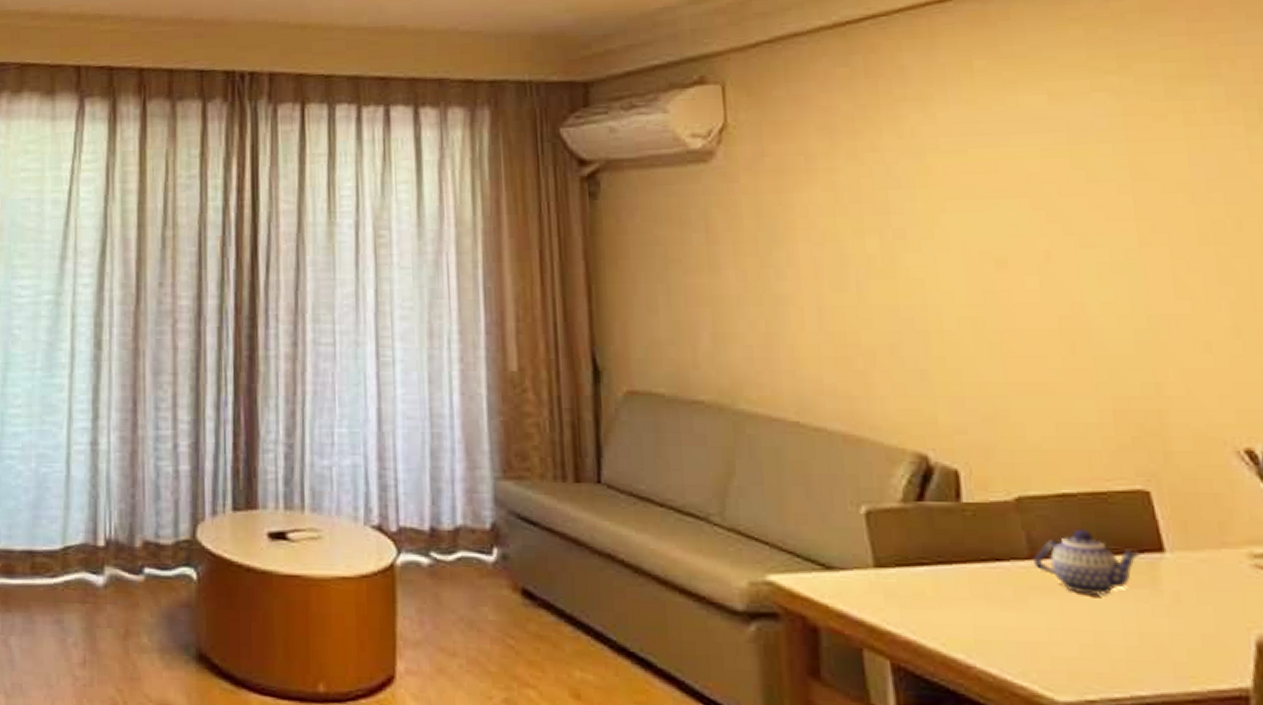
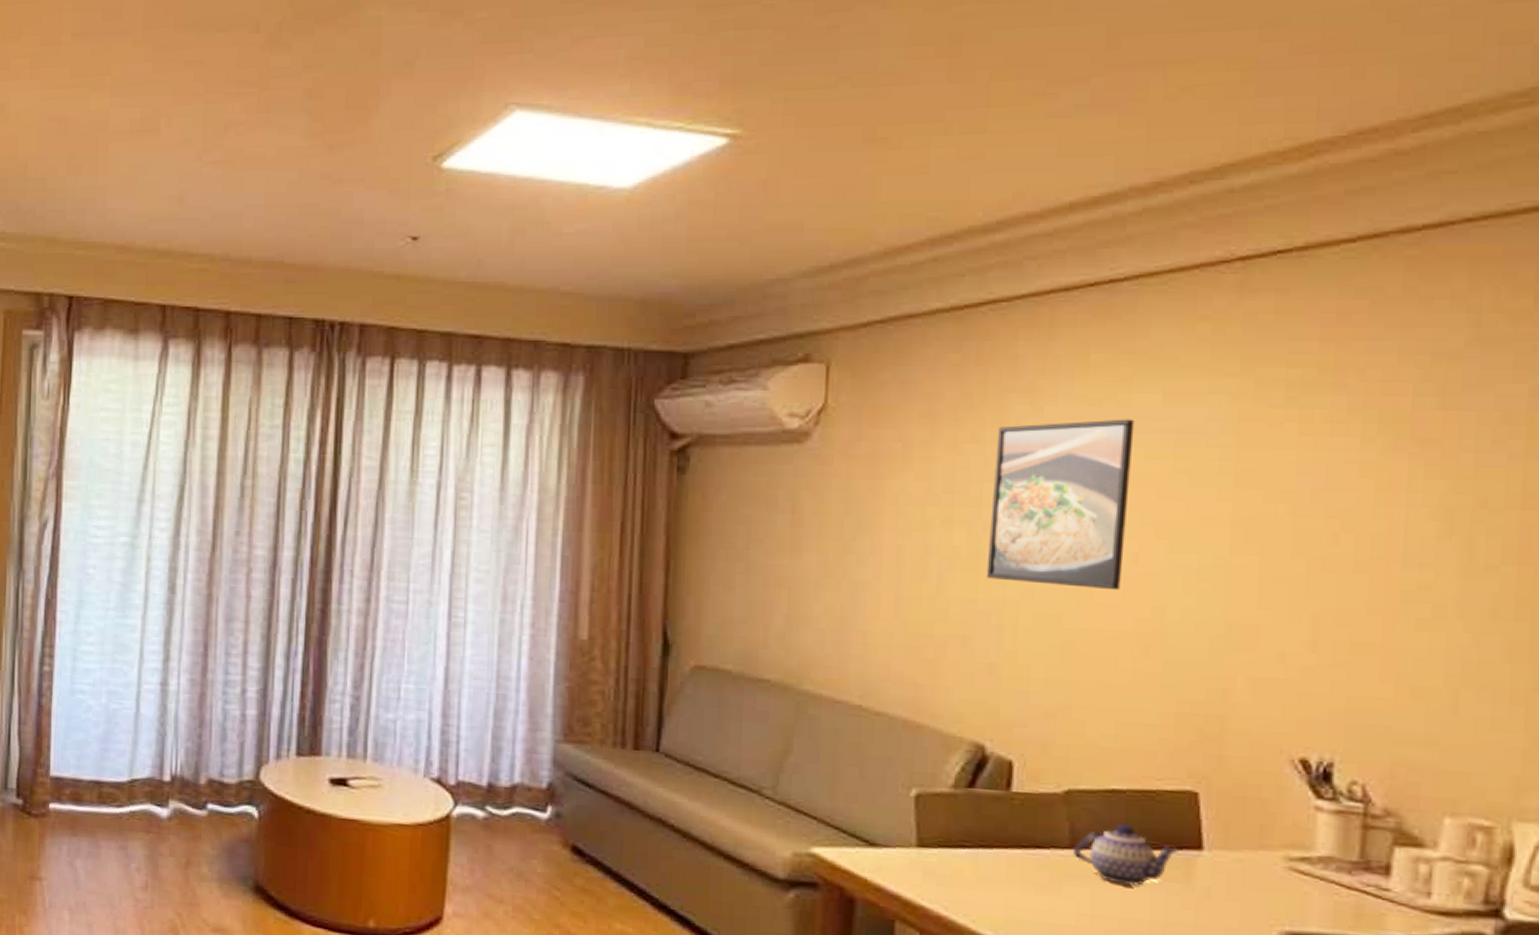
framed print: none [895,120,1038,289] -> present [986,419,1135,591]

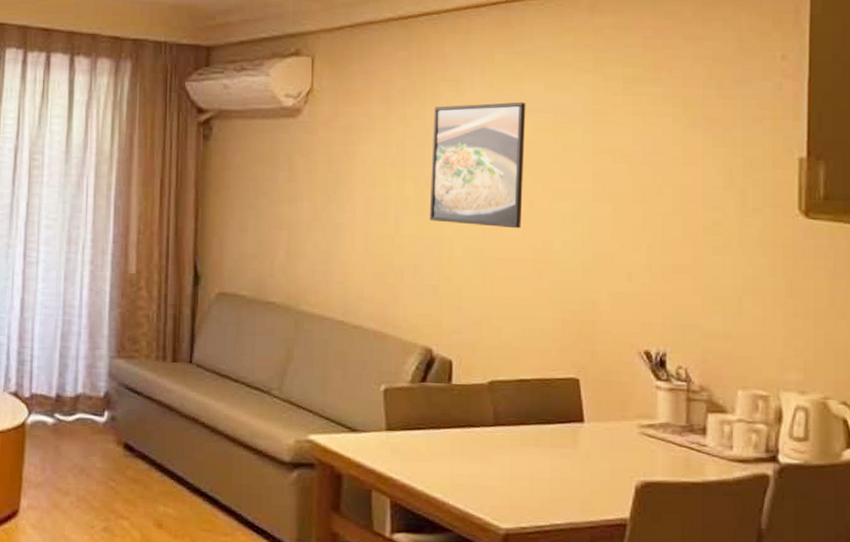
teapot: present [1072,823,1179,887] -> none [495,404,568,453]

